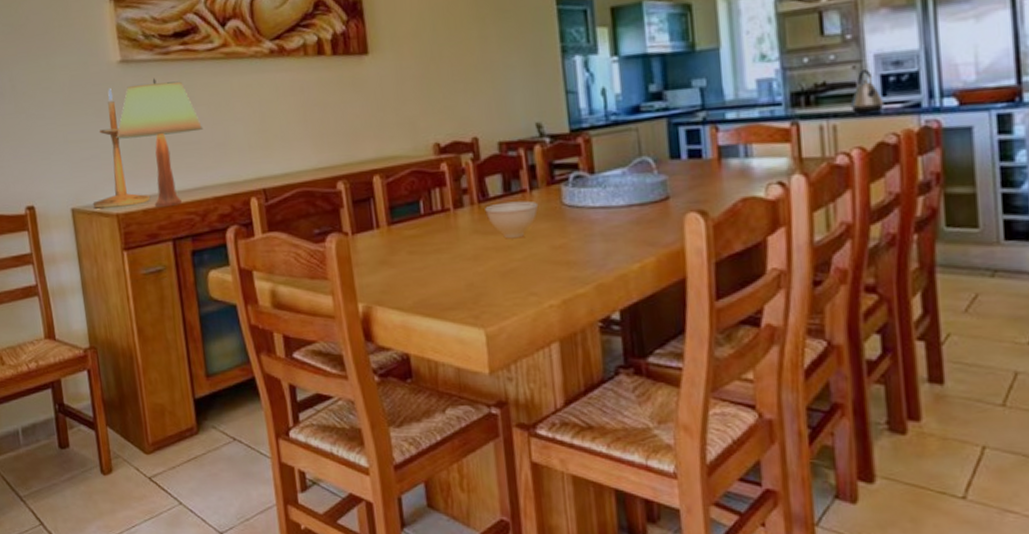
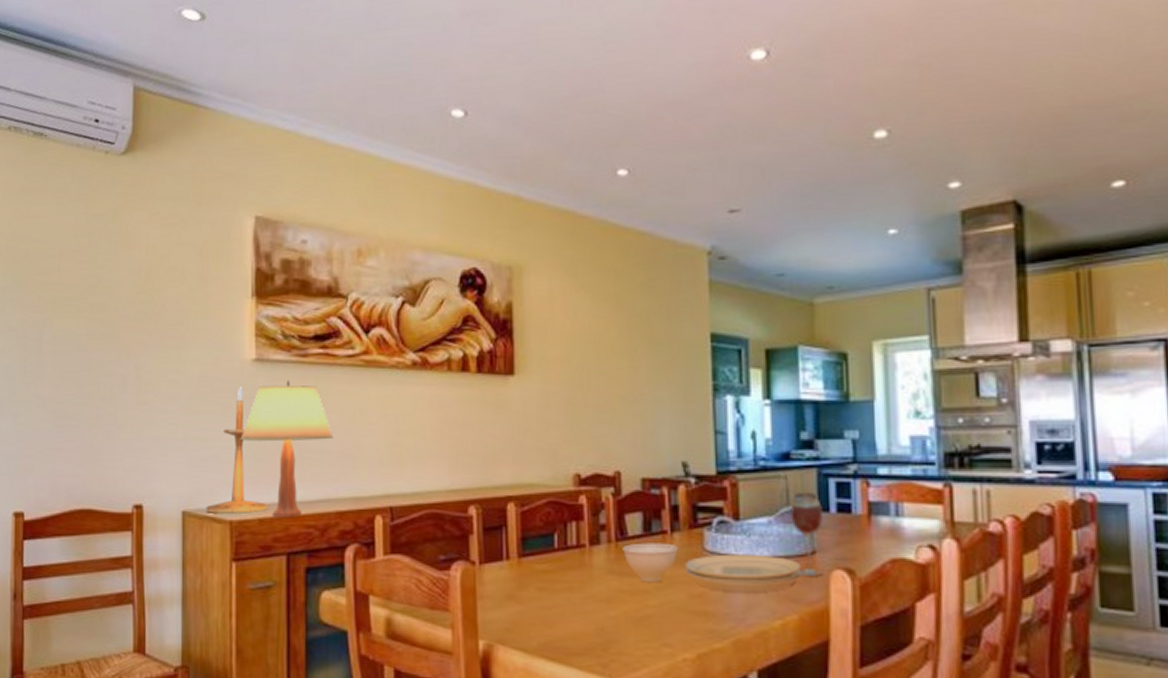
plate: none [545,204,658,242] -> present [685,554,803,594]
wineglass: none [642,142,677,221] -> present [790,493,823,576]
kettle: present [850,68,885,114] -> none [1004,434,1039,480]

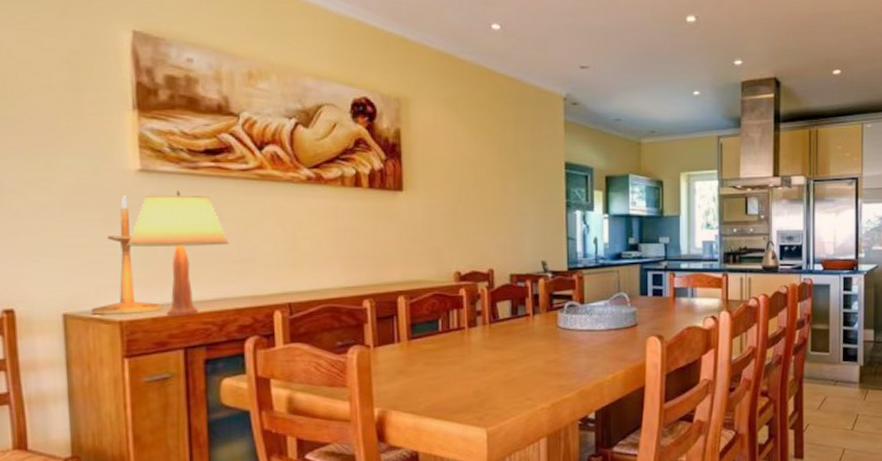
bowl: present [622,543,679,583] -> none [495,323,539,354]
plate: present [685,554,803,594] -> none [543,328,628,357]
wineglass: present [790,493,823,576] -> none [620,282,643,342]
kettle: none [1004,434,1039,480] -> present [760,240,781,271]

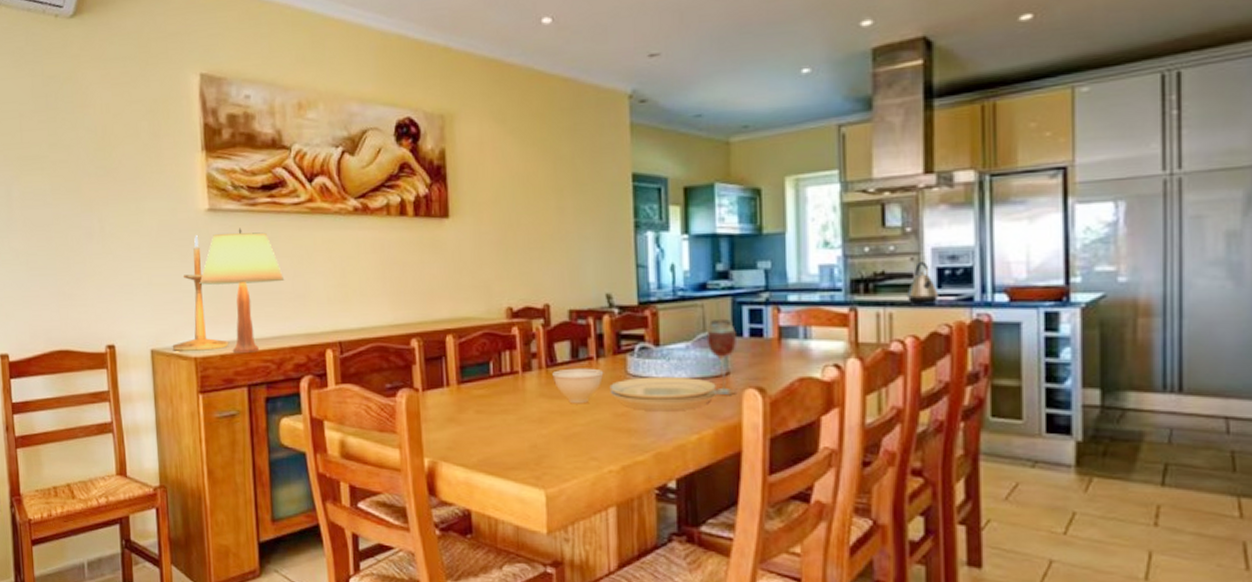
bowl: none [495,323,539,354] -> present [552,368,604,404]
plate: none [543,328,628,357] -> present [609,376,718,412]
wineglass: none [620,282,643,342] -> present [706,319,736,395]

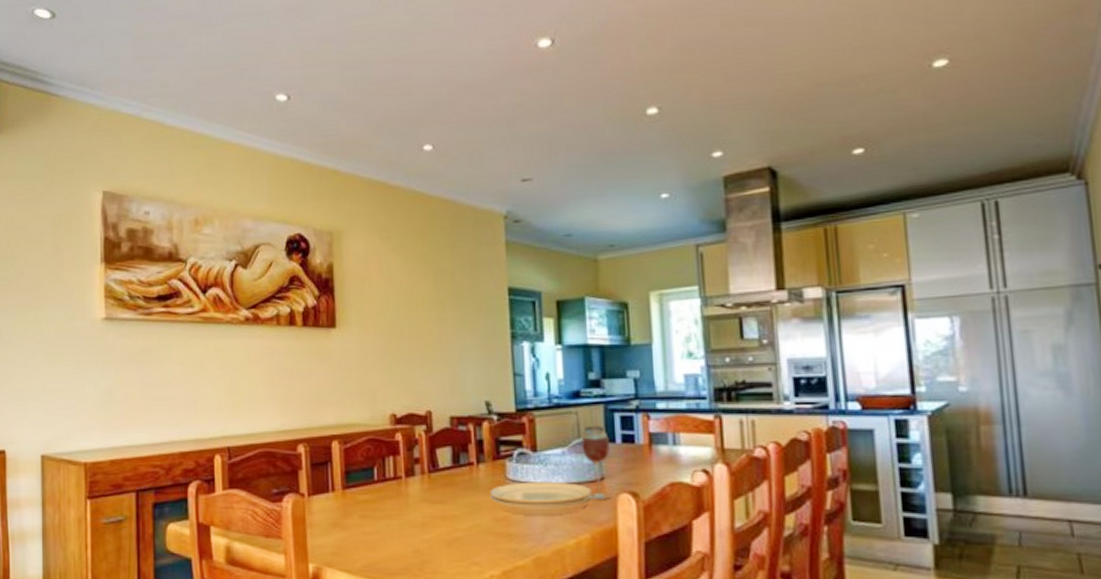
candlestick: present [172,236,229,351] -> none [62,343,119,456]
table lamp: present [199,228,285,354] -> none [92,336,177,459]
bowl: present [552,368,604,404] -> none [434,473,484,509]
kettle: present [906,260,939,304] -> none [766,370,797,411]

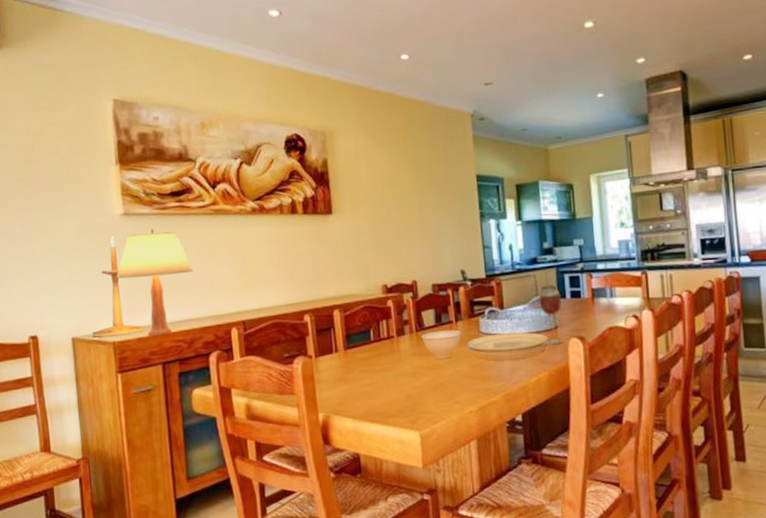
candlestick: none [62,343,119,456] -> present [92,237,145,338]
table lamp: none [92,336,177,459] -> present [116,229,193,337]
bowl: none [434,473,484,509] -> present [421,330,462,360]

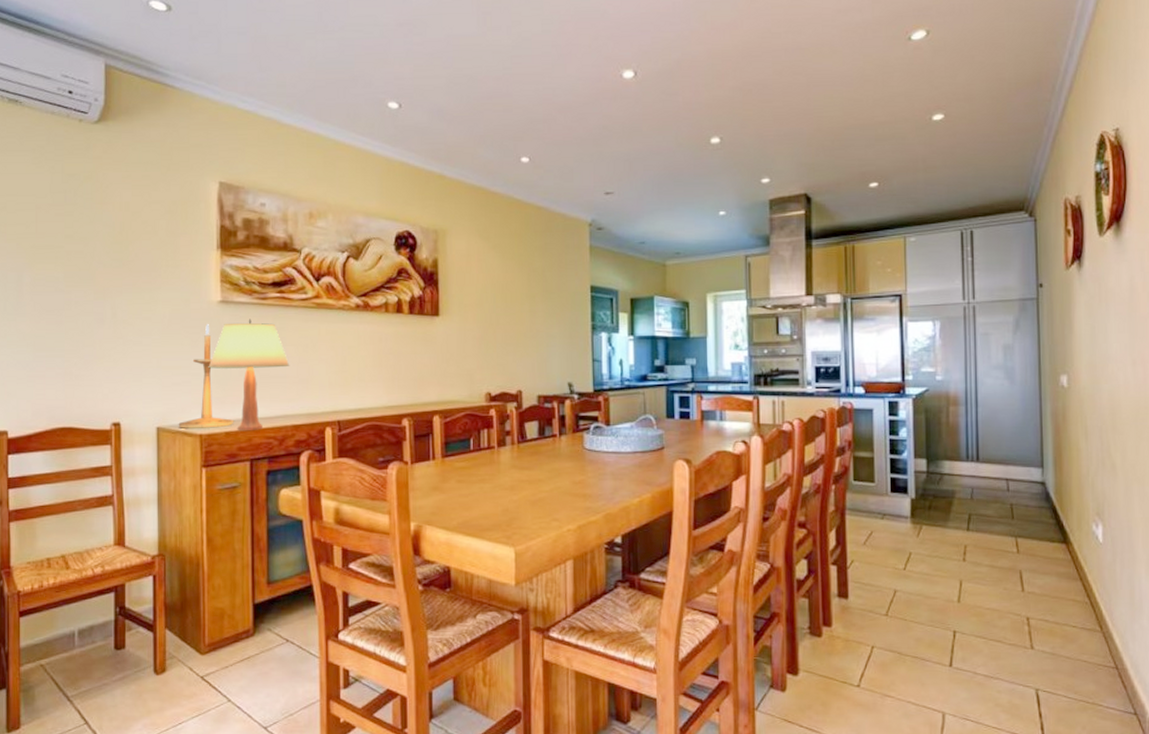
bowl: present [421,330,462,360] -> none [523,444,565,474]
plate: present [467,332,550,361] -> none [569,450,655,480]
wineglass: present [539,285,563,344] -> none [646,405,669,465]

